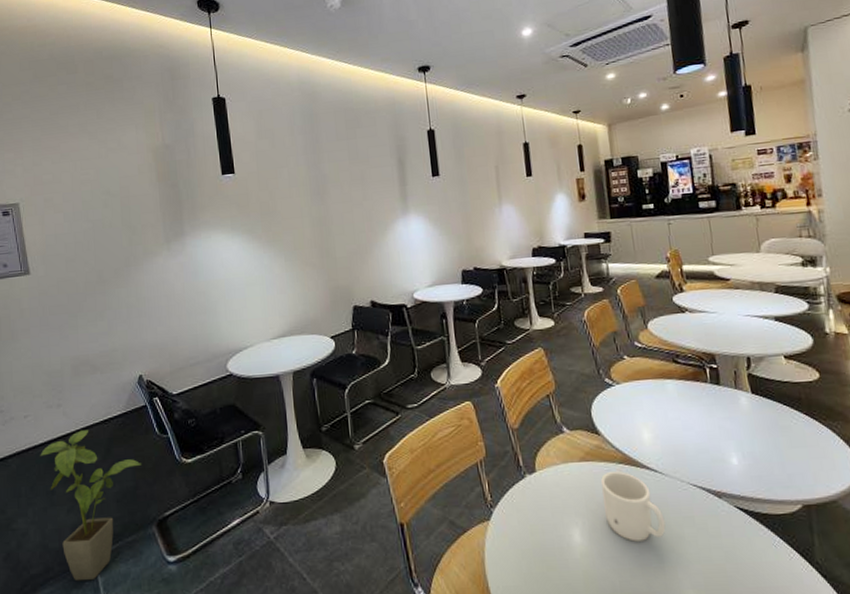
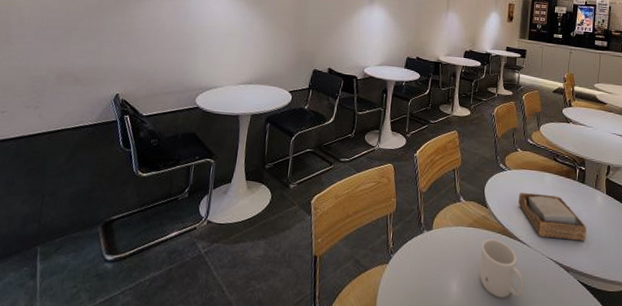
house plant: present [40,430,141,582] -> none [8,132,101,267]
napkin holder: none [636,406,736,460] -> present [517,193,587,242]

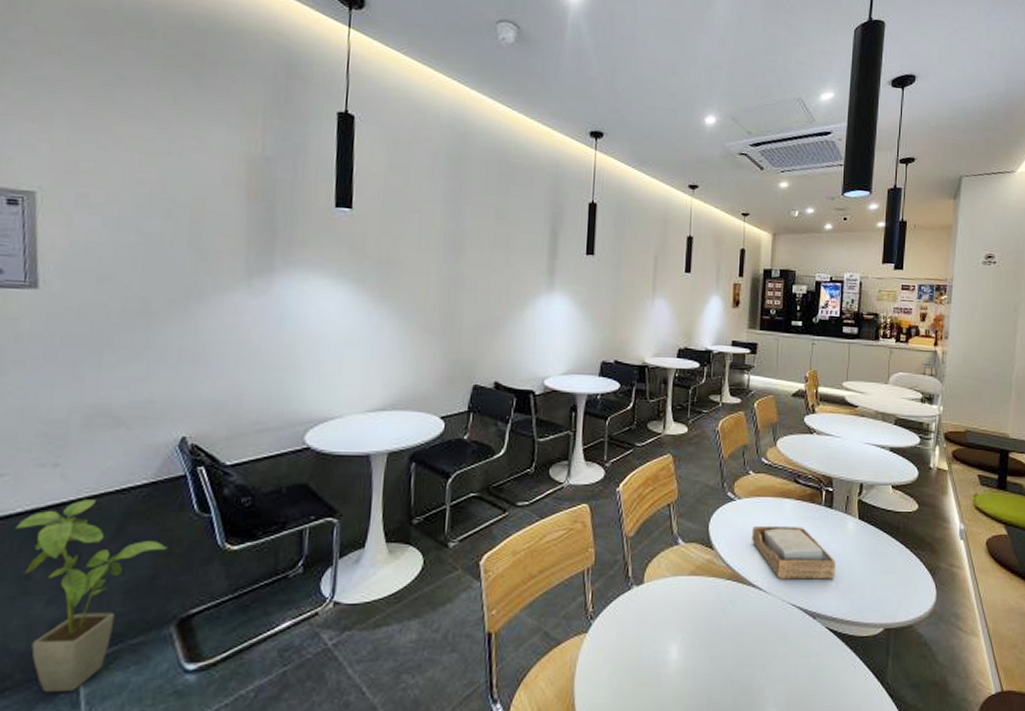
house plant: none [8,132,101,267] -> present [15,499,167,693]
mug: present [479,238,524,298] -> none [705,586,761,659]

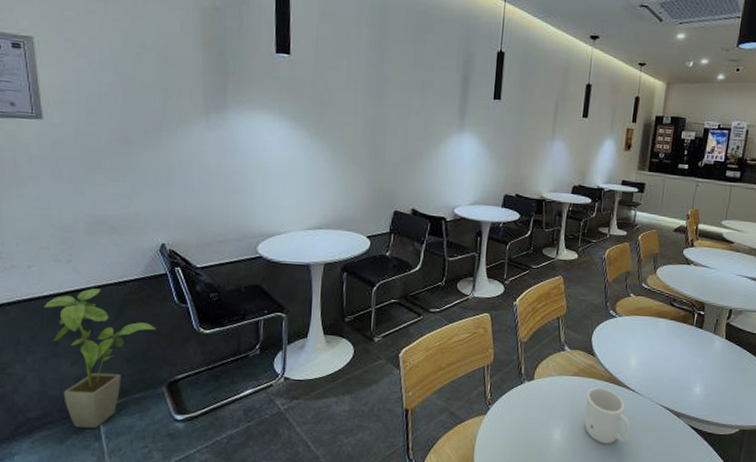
mug: none [705,586,761,659] -> present [584,386,631,444]
napkin holder: present [751,525,836,580] -> none [628,339,702,387]

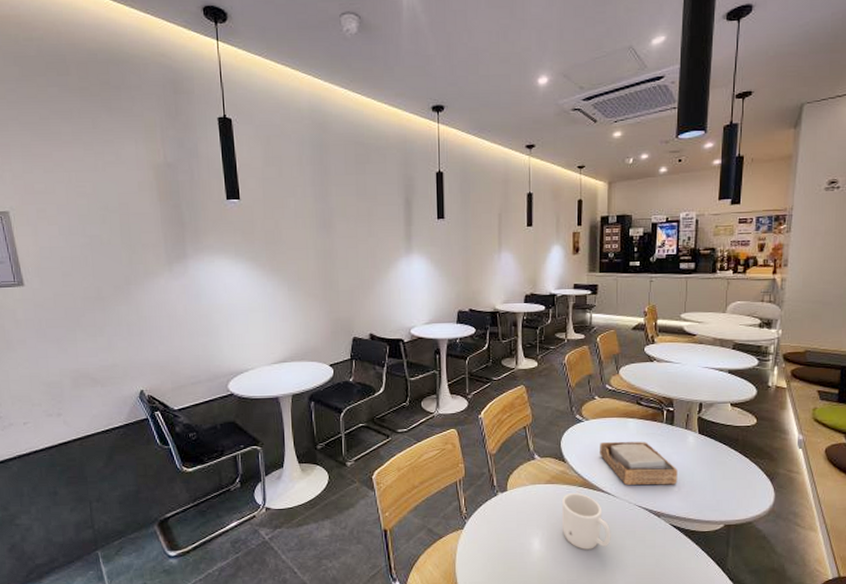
house plant: present [44,288,156,429] -> none [41,438,143,571]
napkin holder: none [628,339,702,387] -> present [599,441,678,486]

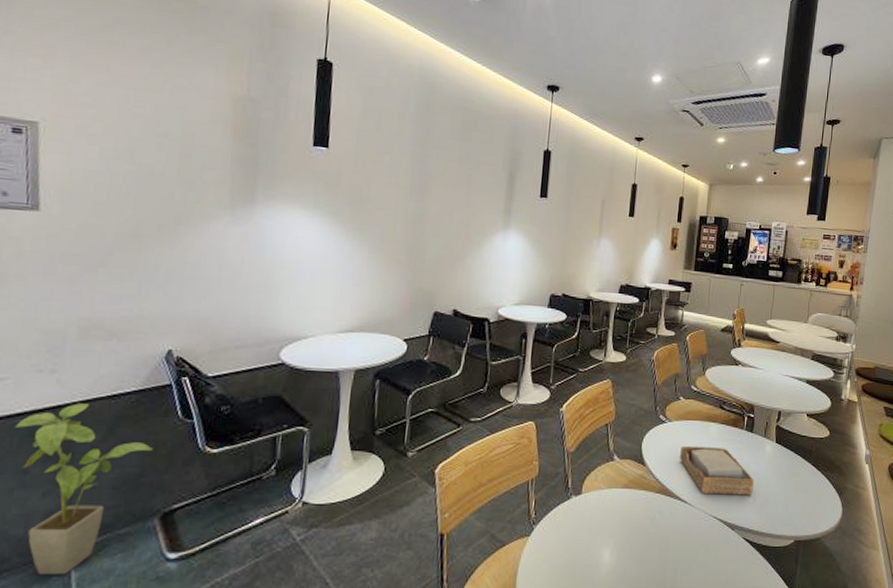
house plant: none [41,438,143,571] -> present [15,403,153,576]
mug: present [561,492,611,550] -> none [635,499,685,563]

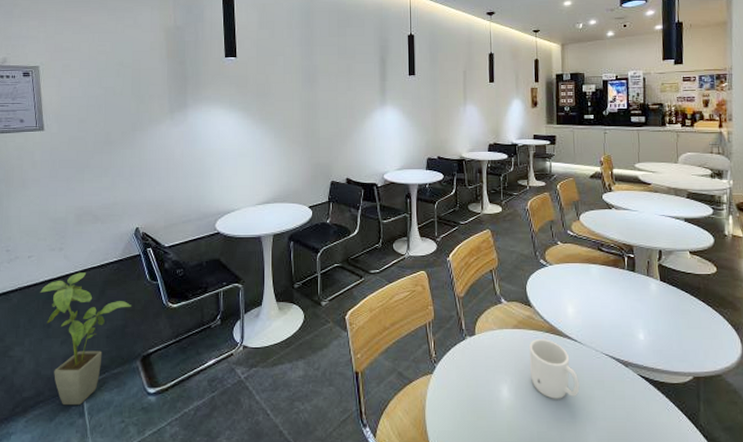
mug: none [635,499,685,563] -> present [529,338,580,399]
napkin holder: present [679,446,754,496] -> none [563,287,643,333]

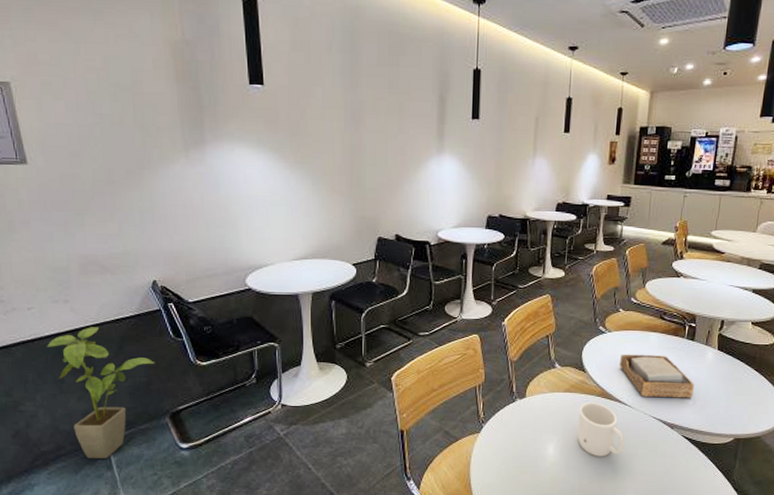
napkin holder: none [563,287,643,333] -> present [619,354,694,398]

